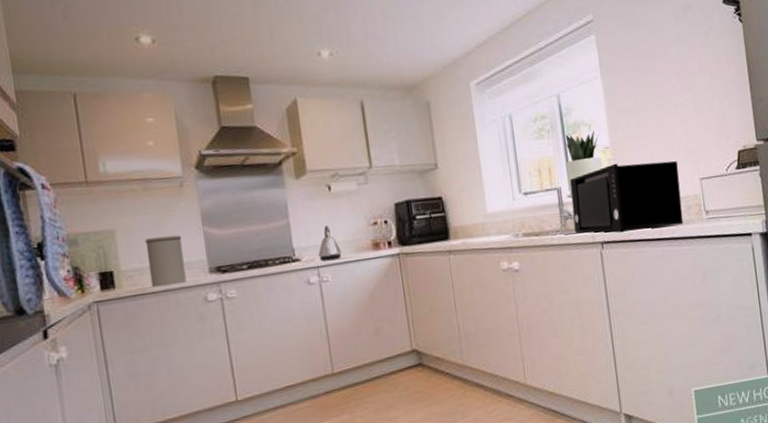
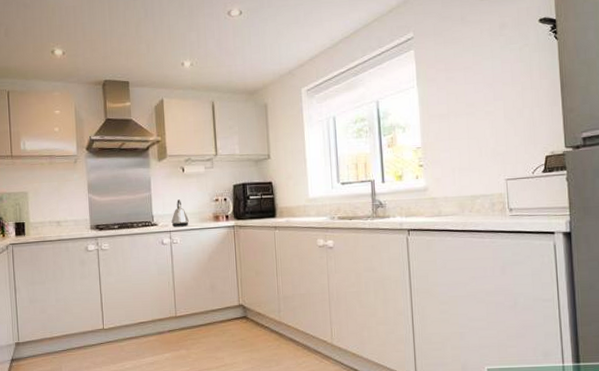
canister: present [145,235,187,288] -> none [47,199,74,237]
planter: present [565,131,603,199] -> none [378,133,414,190]
microwave: present [570,160,684,234] -> none [383,161,487,223]

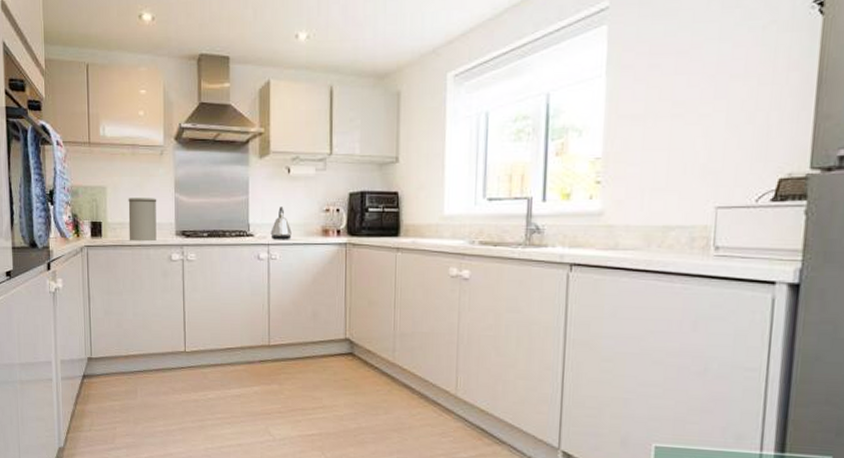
canister: none [47,199,74,237] -> present [128,198,157,242]

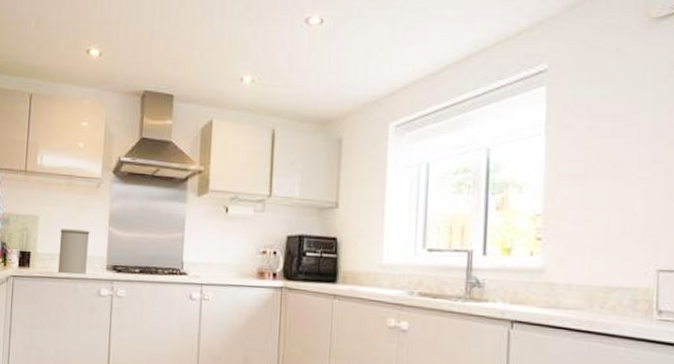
kettle: present [270,206,292,240] -> none [204,246,226,281]

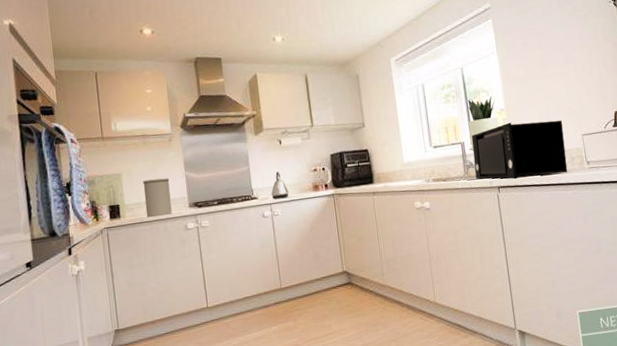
kettle: none [204,246,226,281] -> present [271,171,289,200]
planter: none [477,192,531,265] -> present [467,96,499,151]
microwave: none [481,234,630,320] -> present [471,120,568,180]

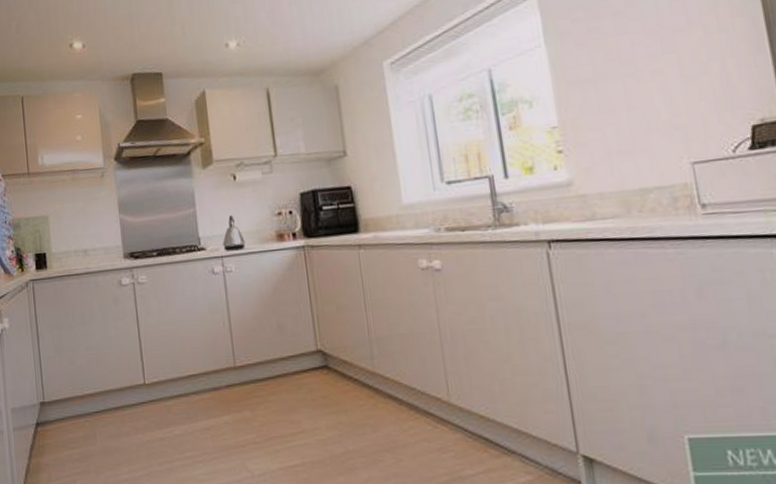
canister: present [143,178,172,218] -> none [71,221,104,270]
planter: present [467,96,499,151] -> none [498,109,550,188]
microwave: present [471,120,568,180] -> none [505,141,667,231]

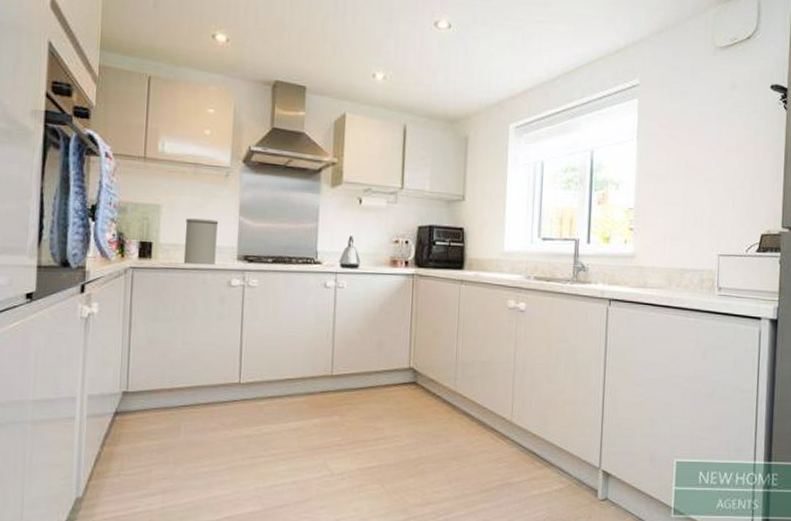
canister: none [71,221,104,270] -> present [183,218,219,266]

